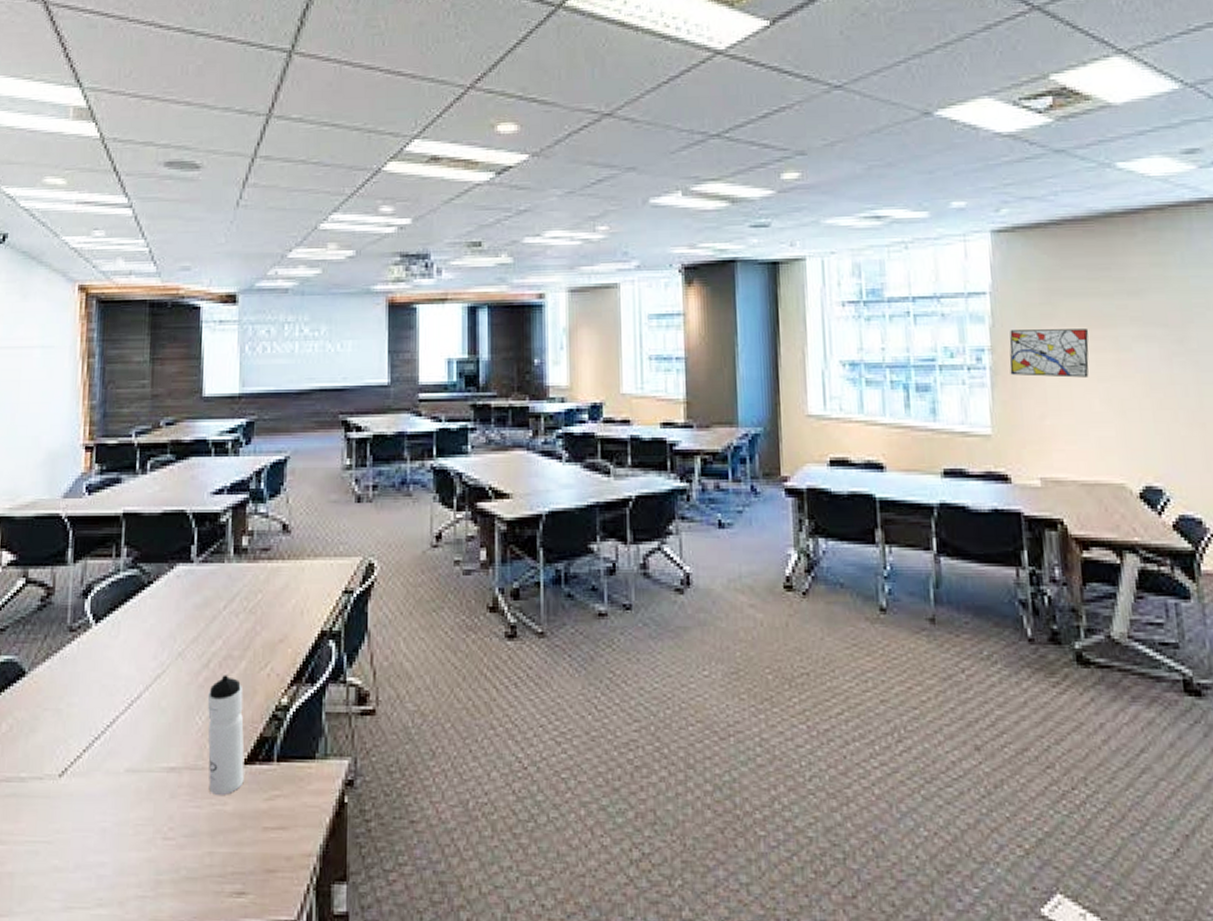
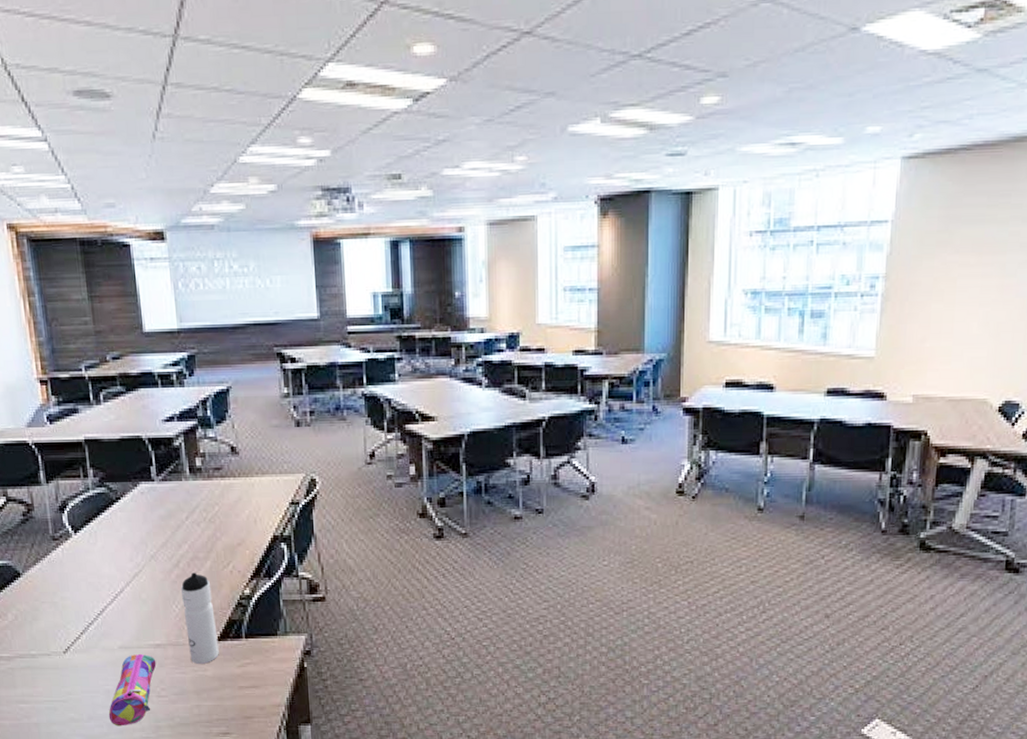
pencil case: none [100,779,167,880] -> present [108,653,157,726]
wall art: present [1009,329,1089,378] -> none [900,255,978,303]

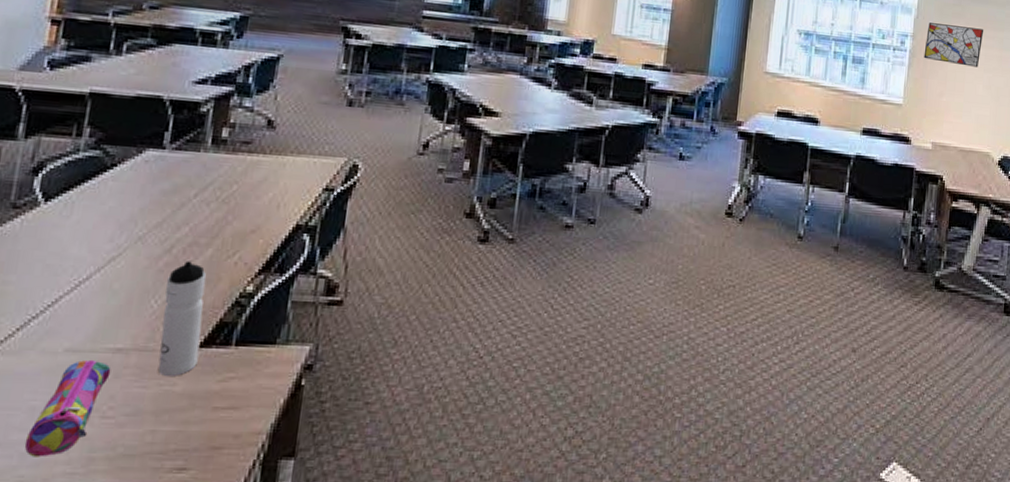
wall art: none [900,255,978,303] -> present [924,22,983,67]

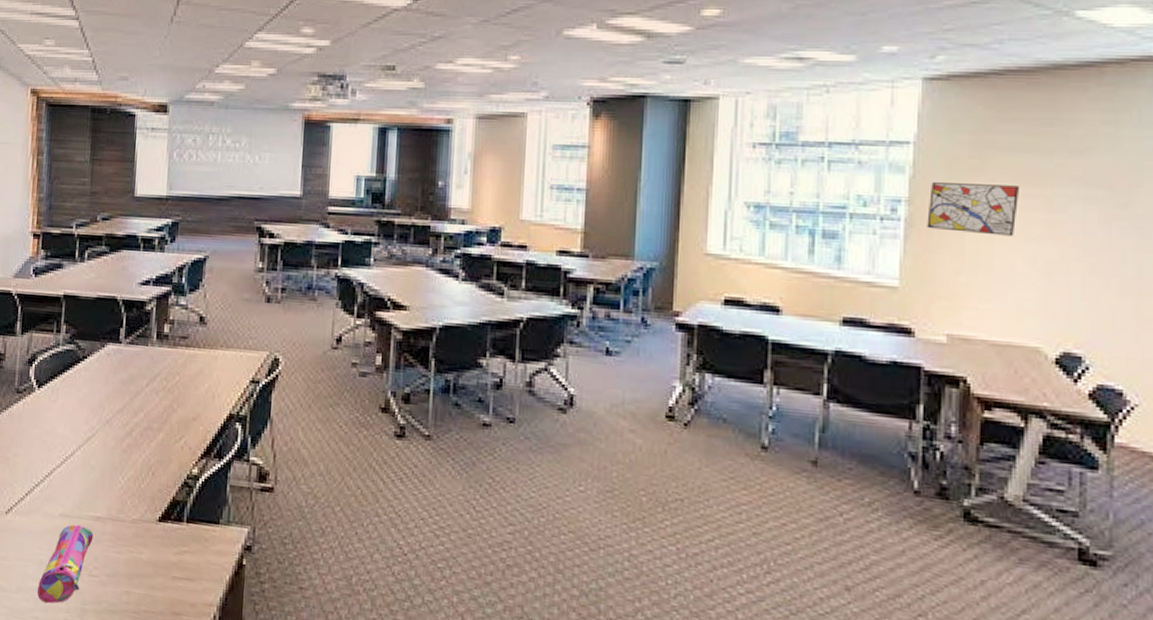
water bottle: present [158,261,206,376] -> none [128,443,160,546]

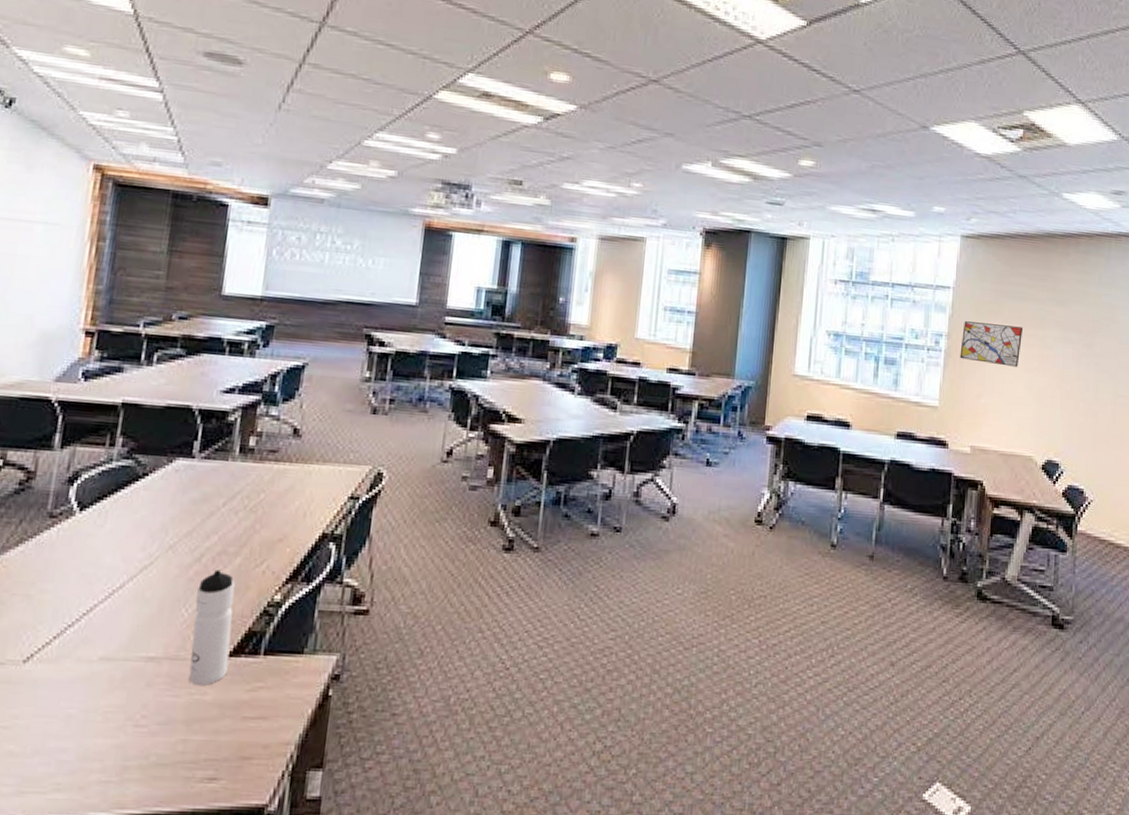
pencil case: present [37,524,94,604] -> none [61,668,144,765]
water bottle: none [128,443,160,546] -> present [189,569,235,685]

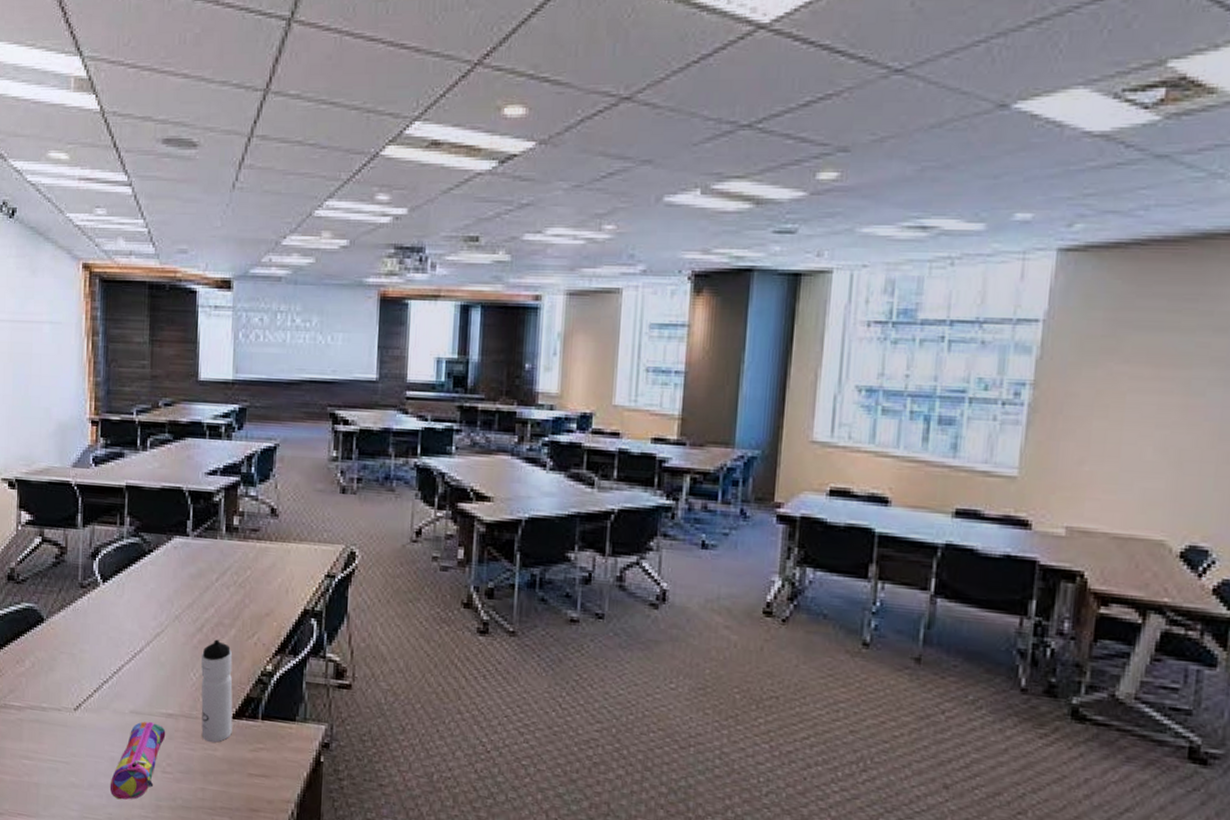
pencil case: none [61,668,144,765] -> present [109,721,166,800]
wall art: present [960,321,1023,367] -> none [1052,364,1155,422]

